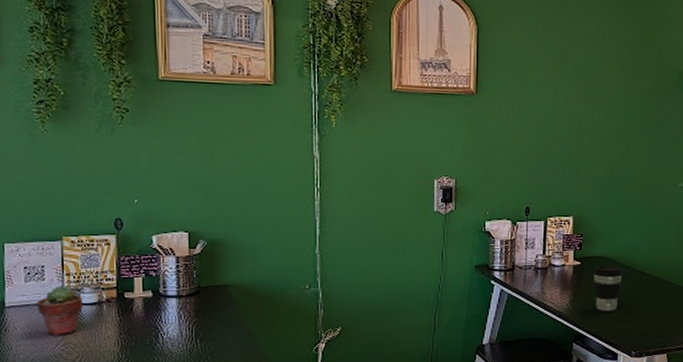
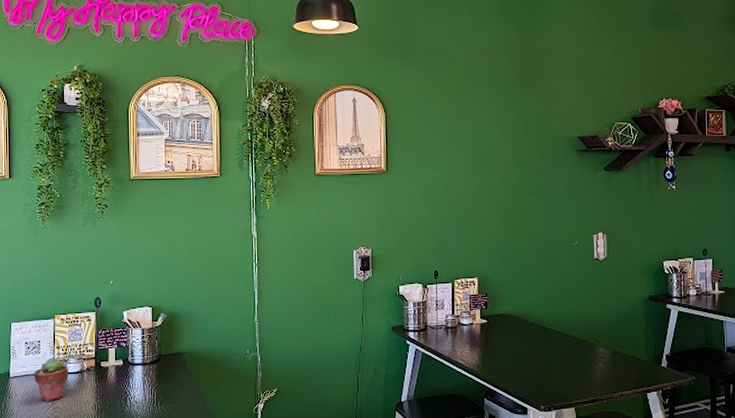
coffee cup: present [592,265,624,311] -> none [498,322,528,367]

